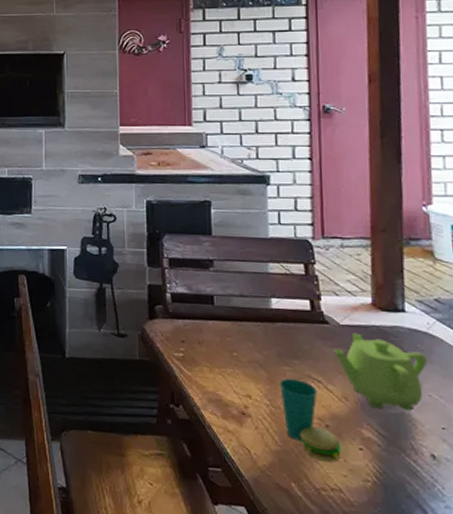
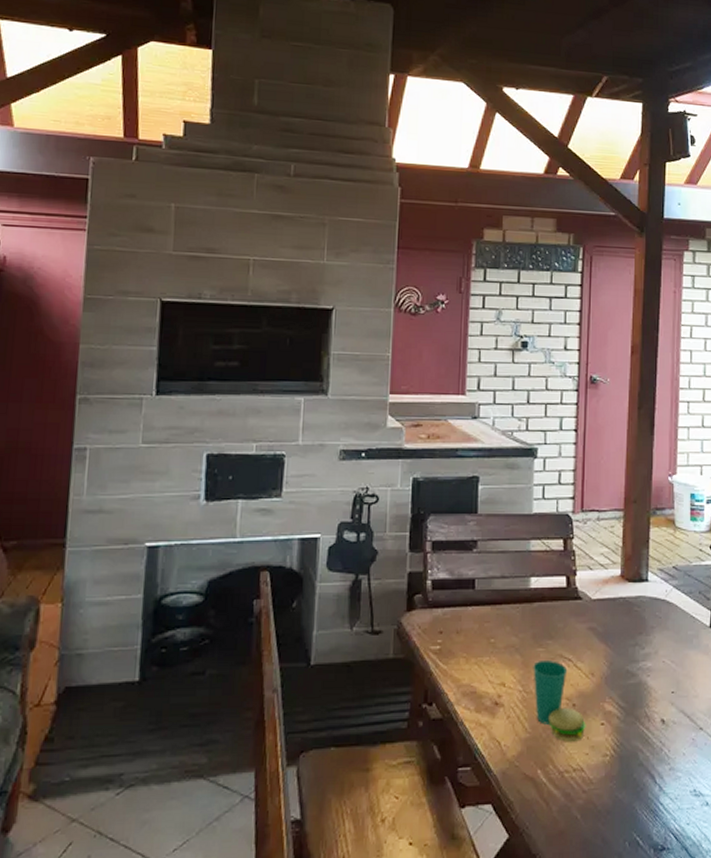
teapot: present [333,332,428,411] -> none [584,606,664,681]

